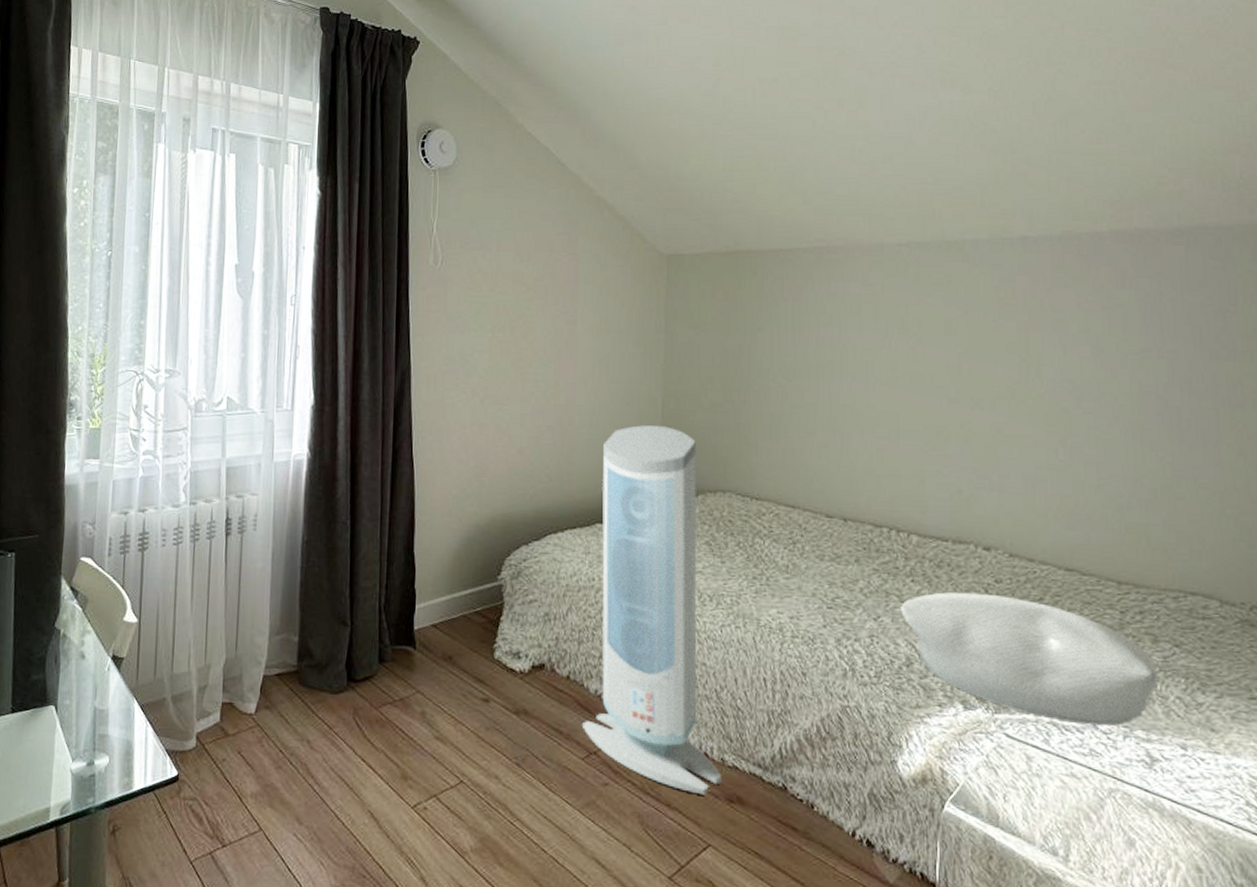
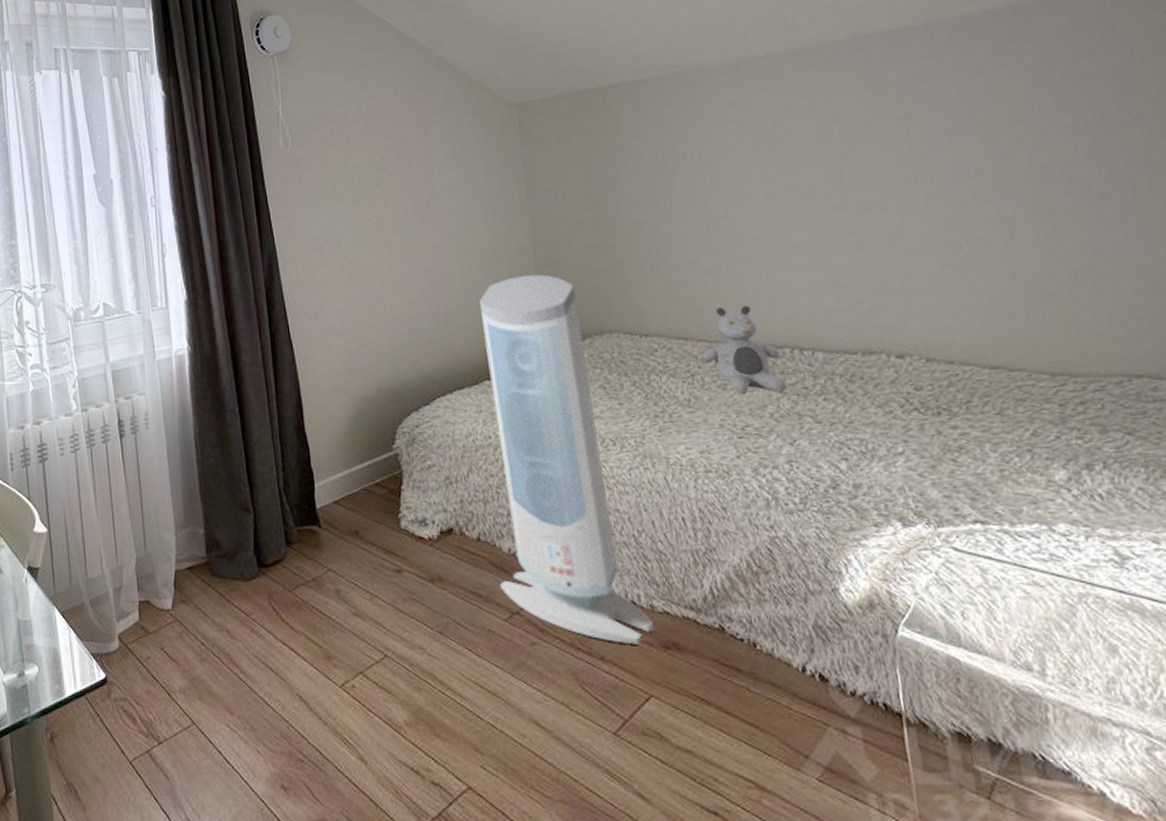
teddy bear: none [804,479,880,569] -> present [700,305,787,394]
pillow: present [901,591,1158,726] -> none [816,403,1115,529]

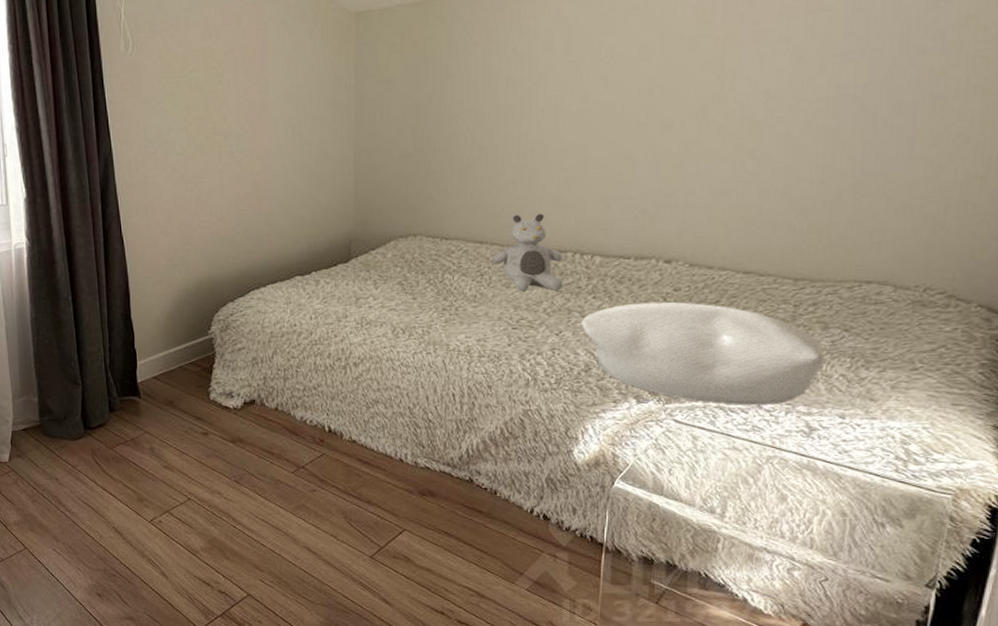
air purifier: present [480,274,654,645] -> none [290,181,415,492]
pillow: none [816,403,1115,529] -> present [582,301,824,406]

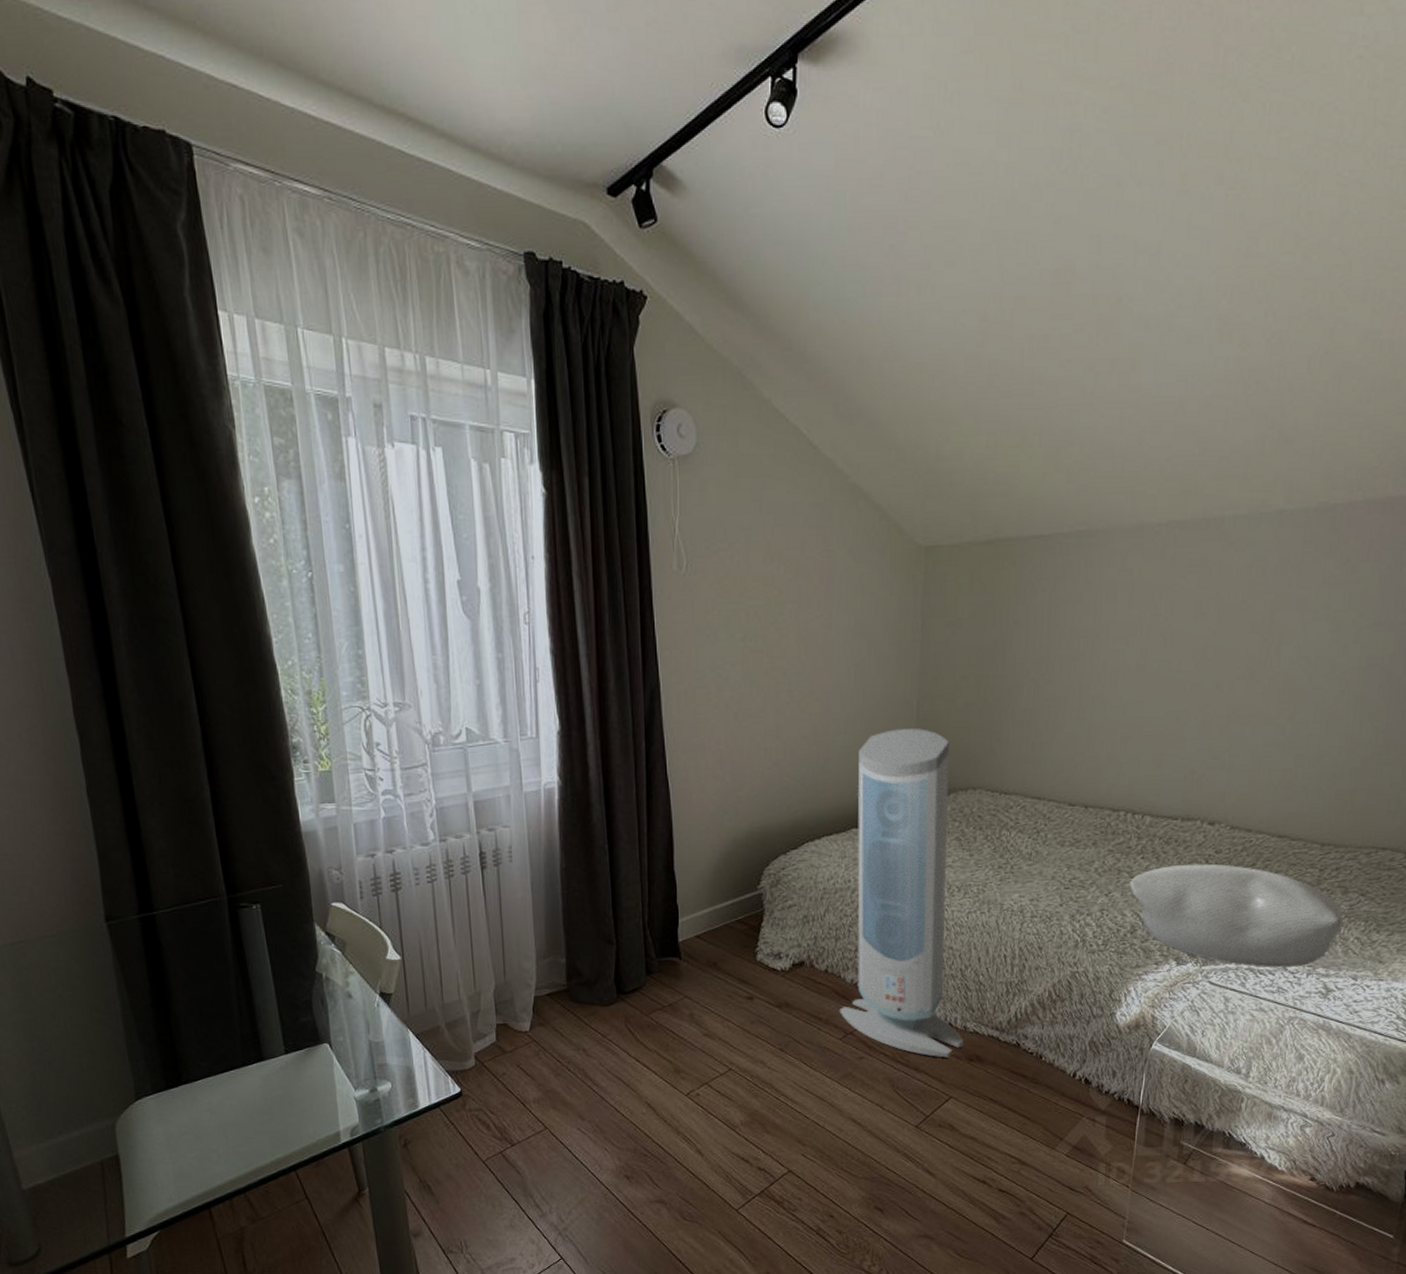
air purifier: none [290,181,415,492] -> present [839,729,963,1058]
teddy bear: present [492,213,564,292] -> none [1048,770,1117,851]

